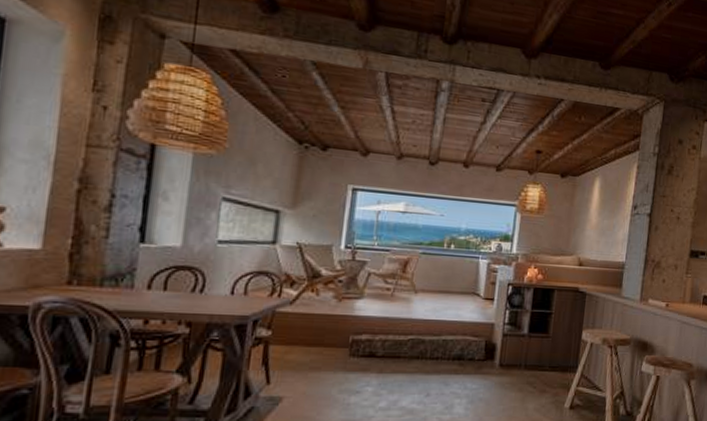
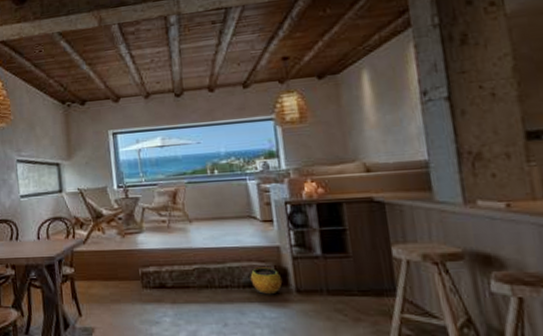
clay pot: none [461,342,490,368] -> present [250,267,283,295]

